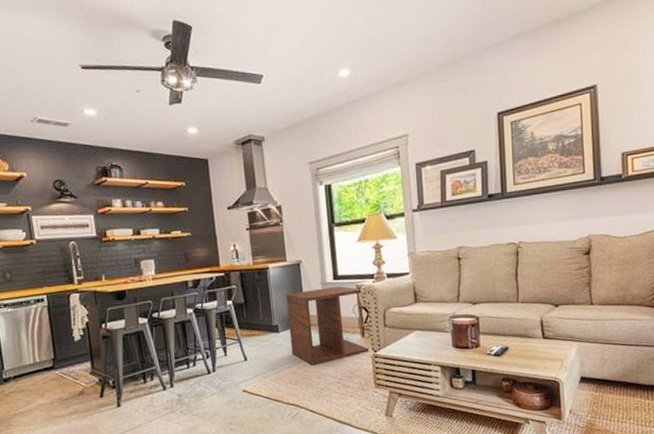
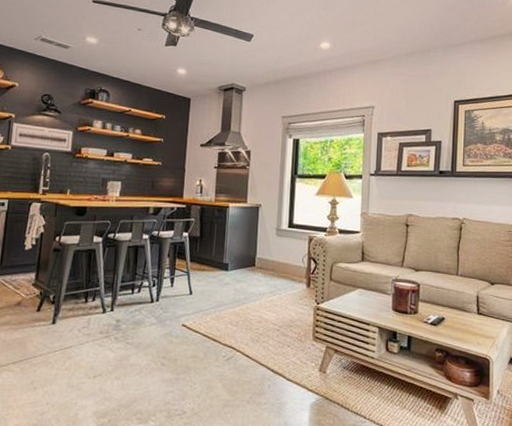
side table: present [285,286,370,366] -> none [237,234,314,309]

